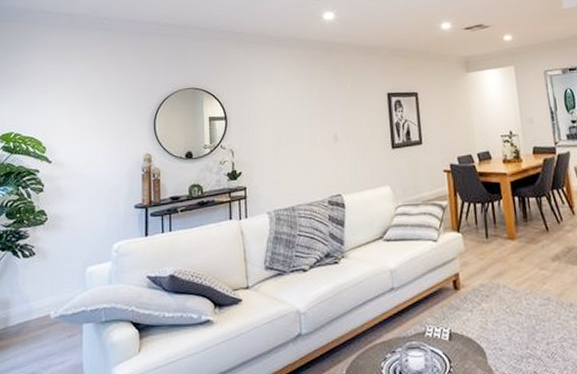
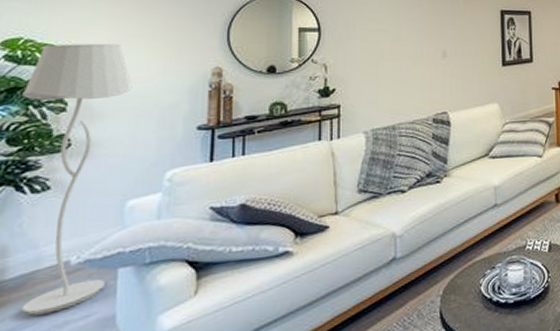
floor lamp: none [15,135,87,357] -> present [22,43,132,316]

